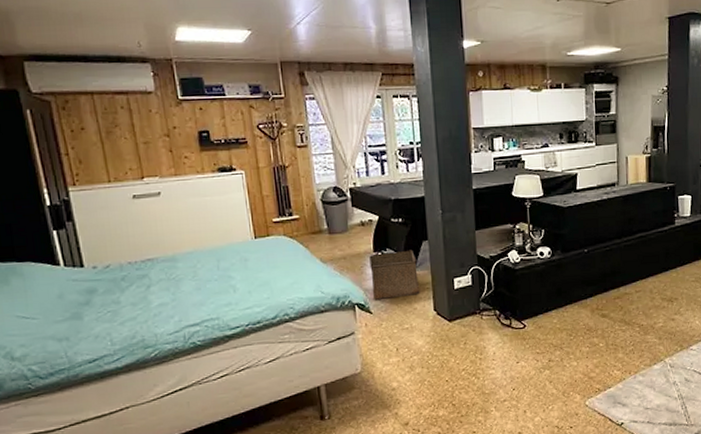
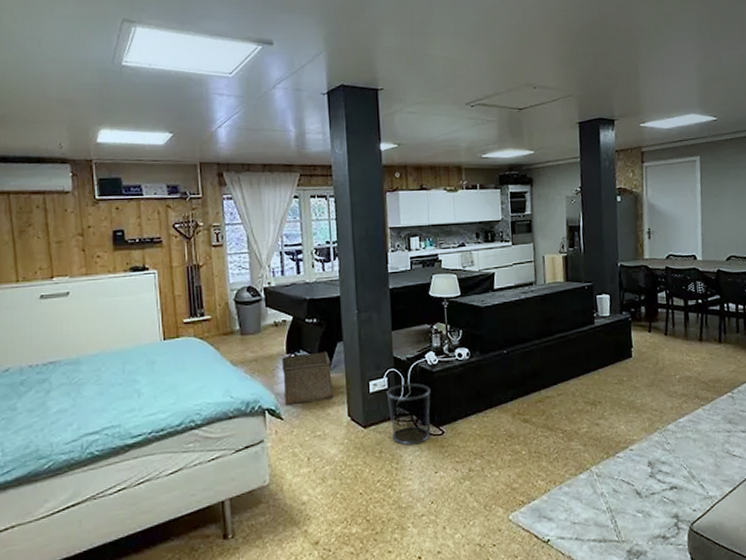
waste bin: none [470,280,513,338] -> present [386,383,431,446]

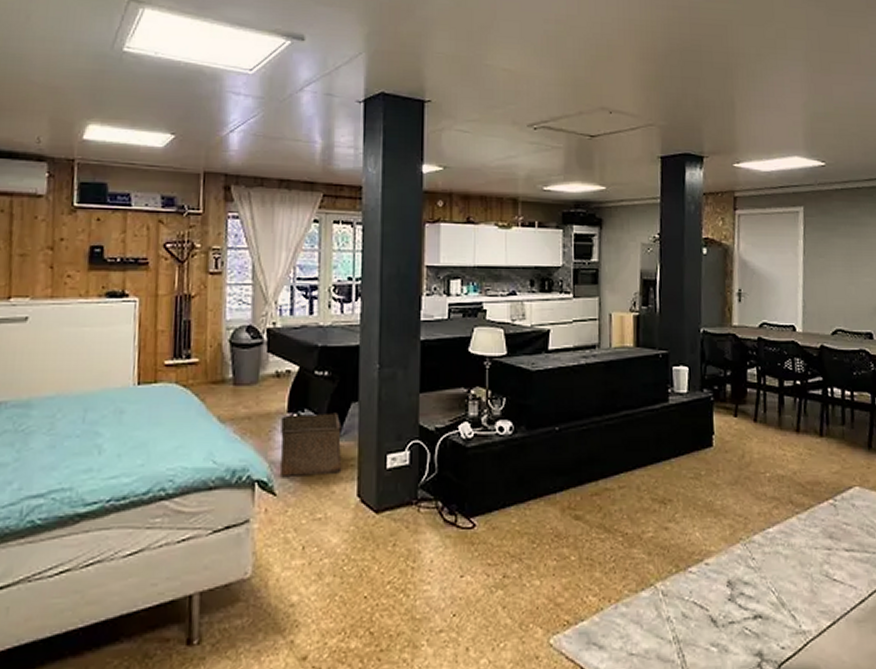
waste bin: present [386,383,431,446] -> none [407,460,462,539]

